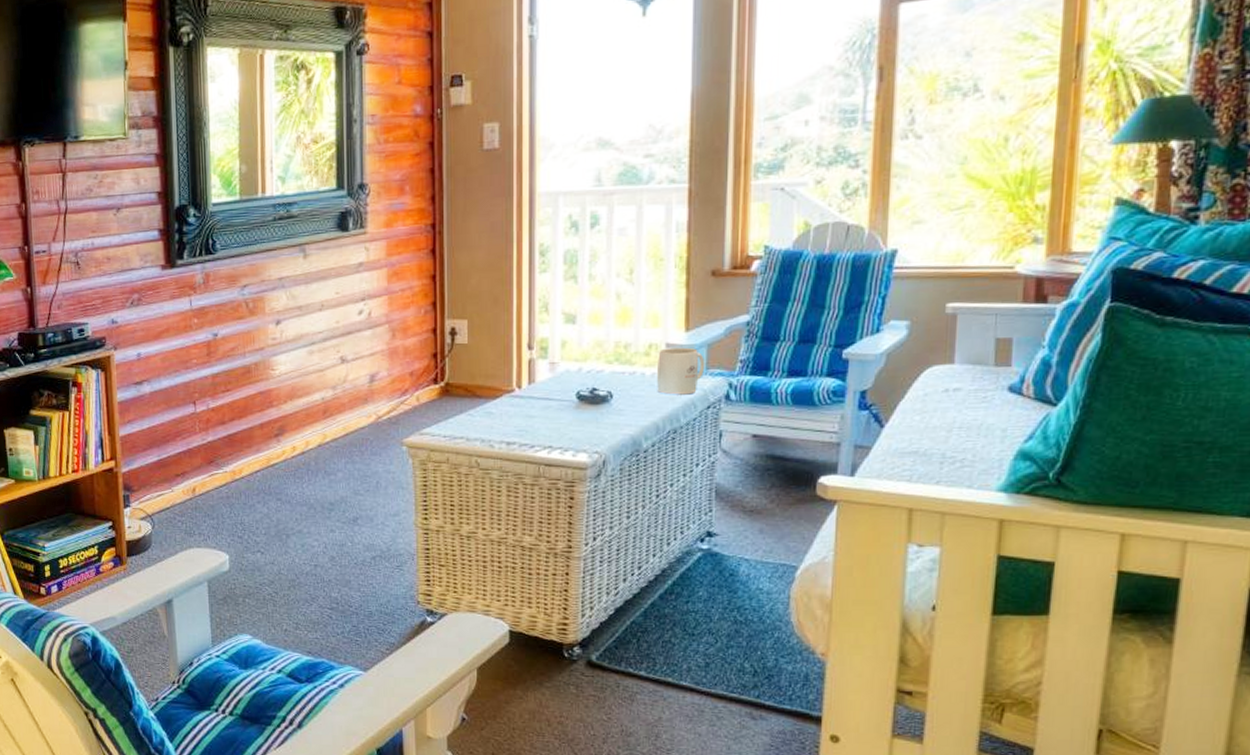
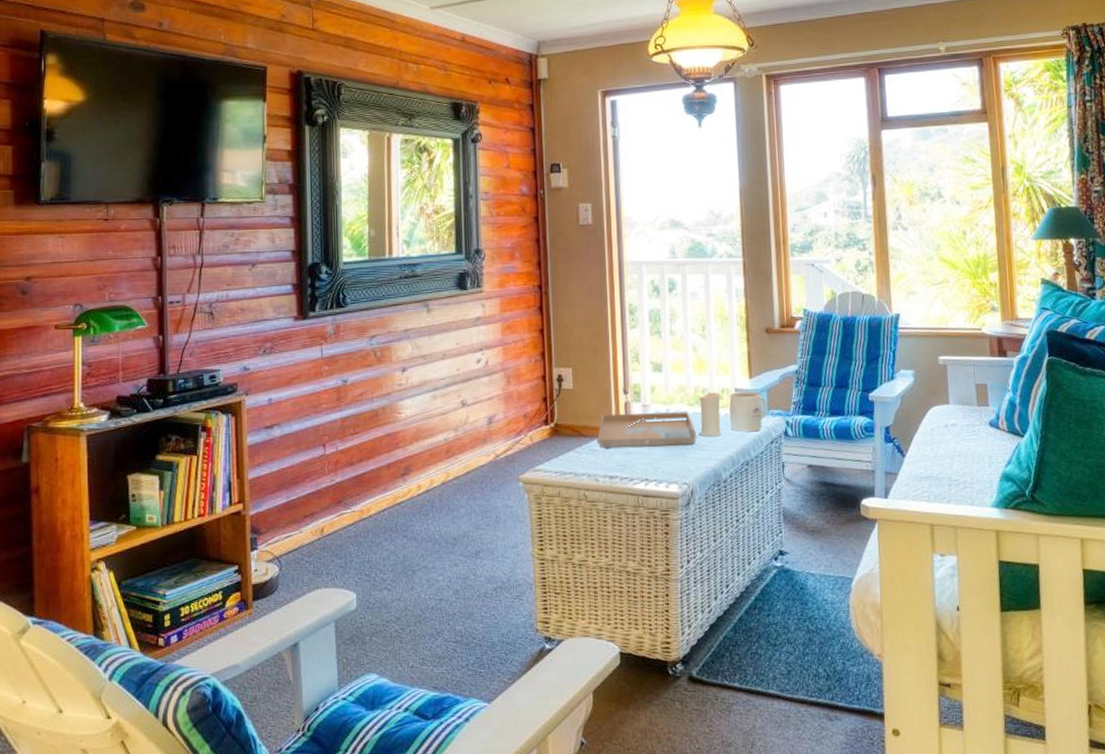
tray: none [494,370,614,411] -> present [597,412,697,449]
candle: none [616,346,647,401] -> present [698,391,721,438]

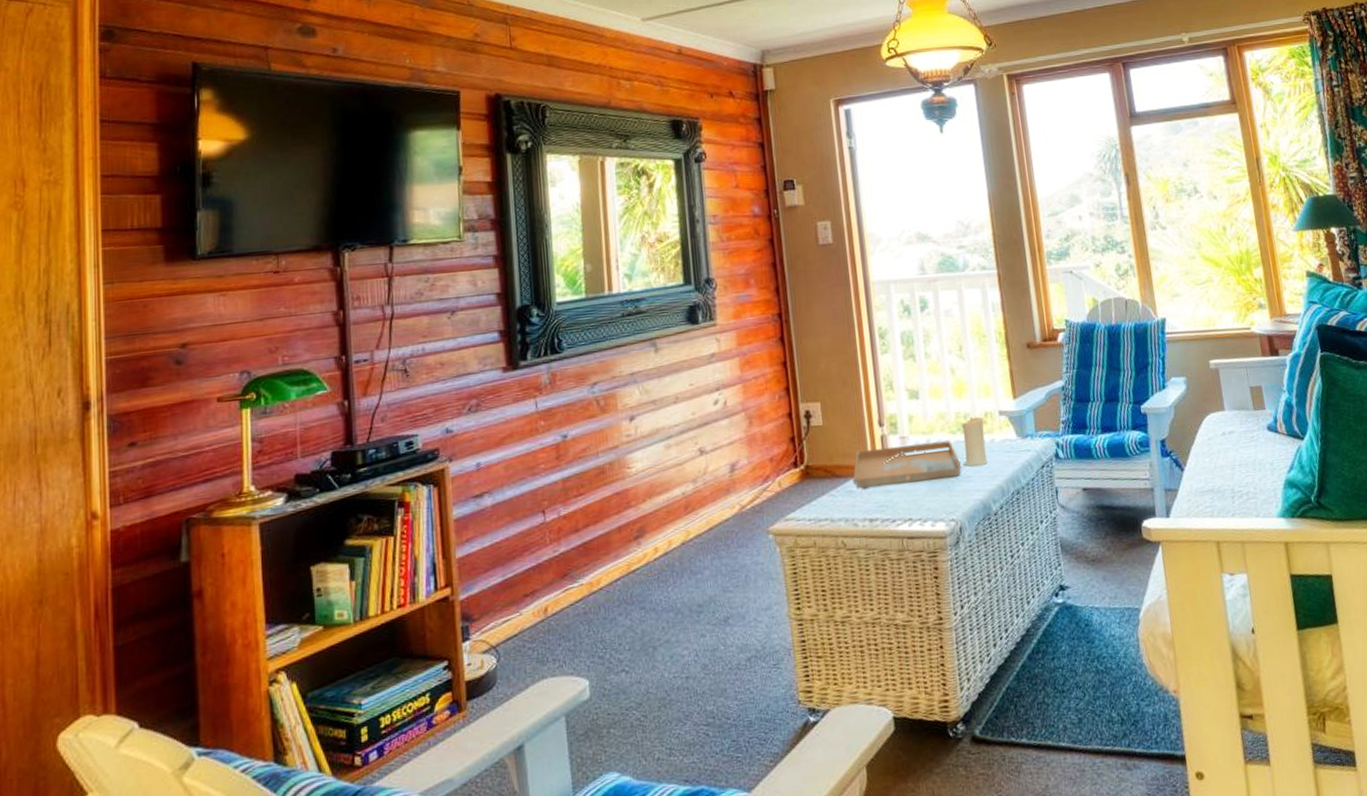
mug: present [729,391,767,433] -> none [993,413,1035,459]

